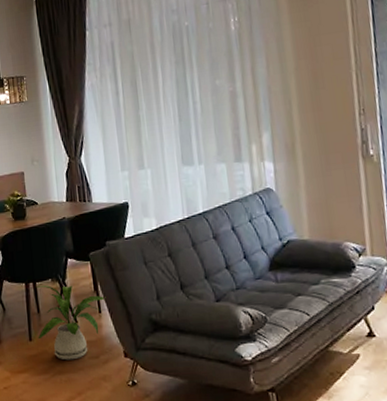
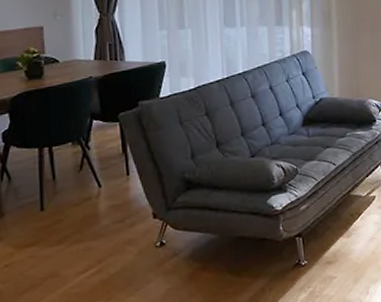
house plant: present [35,285,106,361] -> none [51,148,136,228]

